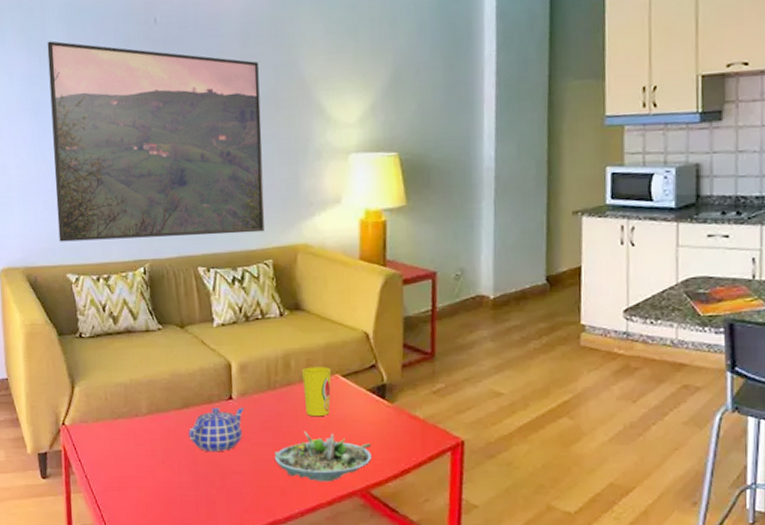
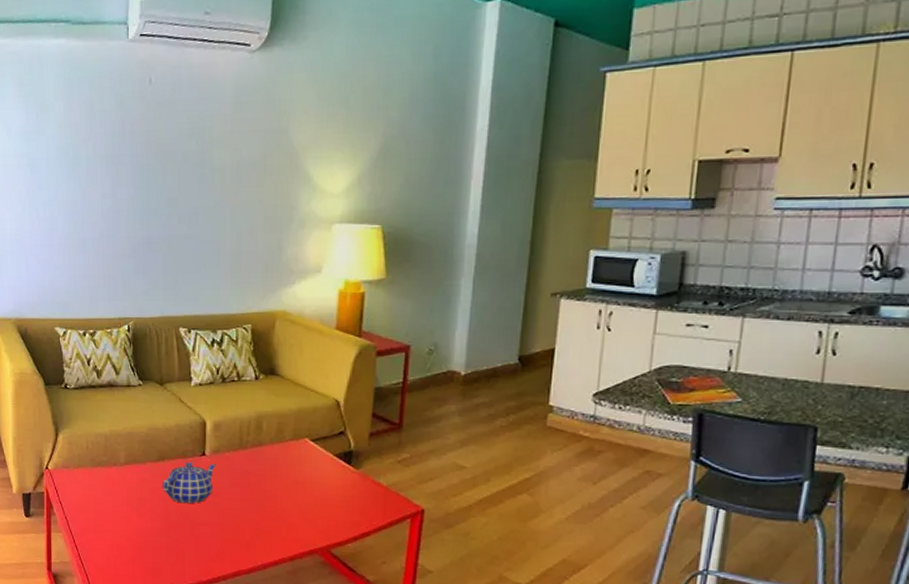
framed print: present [47,41,265,242] -> none [44,97,250,297]
succulent planter: present [274,431,372,482] -> none [242,490,335,539]
cup: present [302,366,332,416] -> none [273,430,302,477]

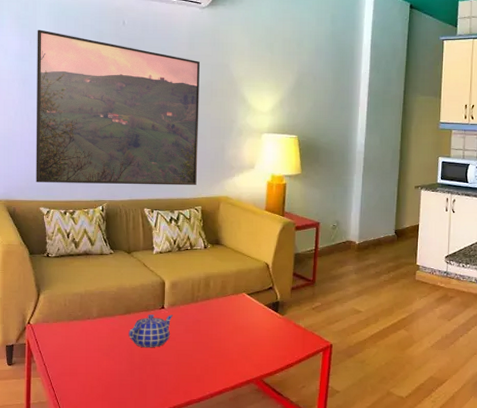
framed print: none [44,97,250,297] -> present [36,29,201,186]

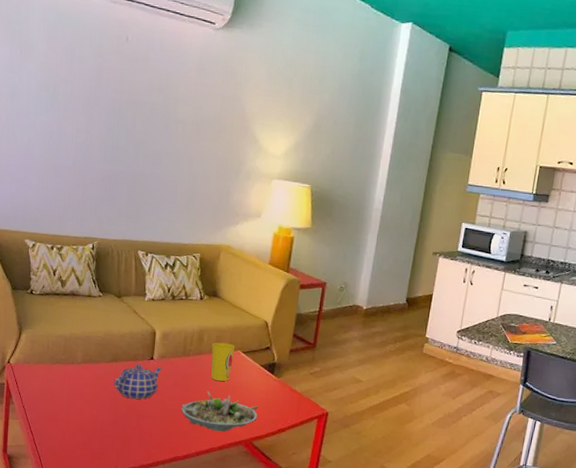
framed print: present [36,29,201,186] -> none [21,37,210,231]
succulent planter: none [193,334,266,372] -> present [181,391,259,432]
cup: none [218,287,240,323] -> present [211,342,236,381]

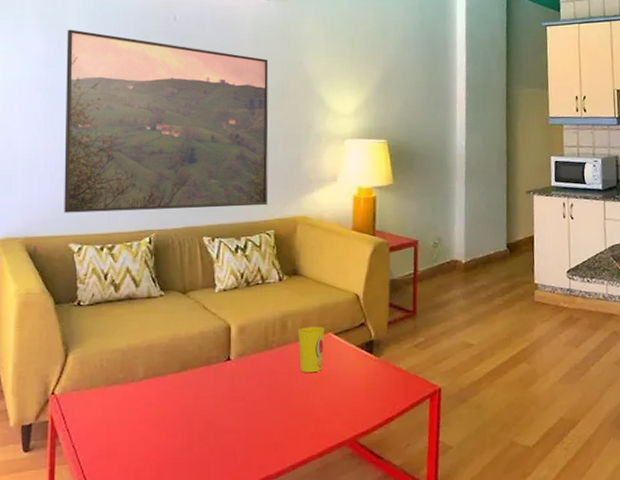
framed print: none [21,37,210,231] -> present [64,29,269,213]
teapot: present [114,364,162,399] -> none [185,367,242,412]
succulent planter: present [181,391,259,432] -> none [269,387,360,435]

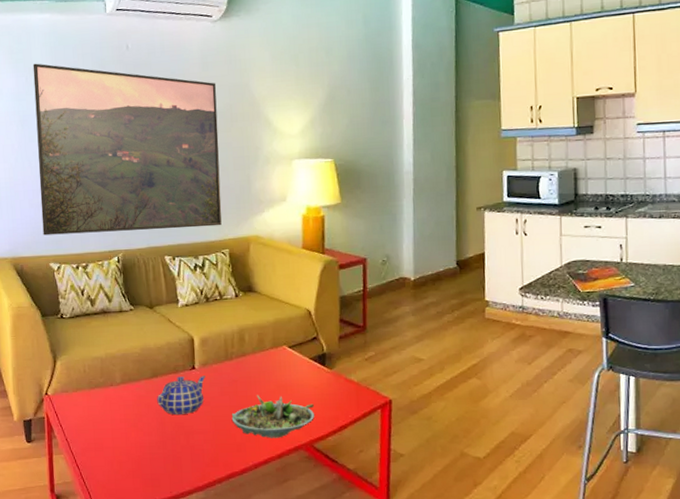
teapot: none [185,367,242,412] -> present [157,376,205,415]
succulent planter: none [269,387,360,435] -> present [231,395,315,438]
cup: present [298,326,325,373] -> none [255,339,280,382]

